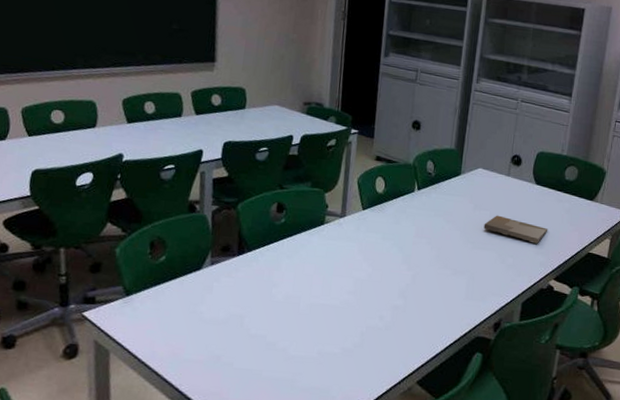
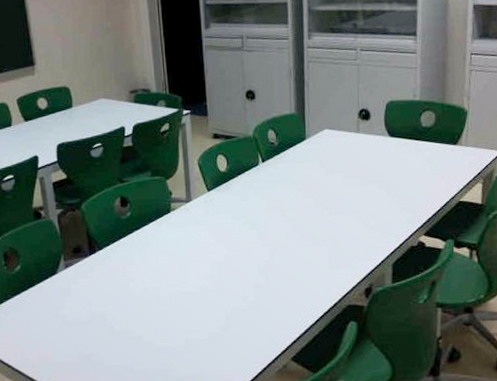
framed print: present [484,215,548,244] -> none [339,176,410,200]

